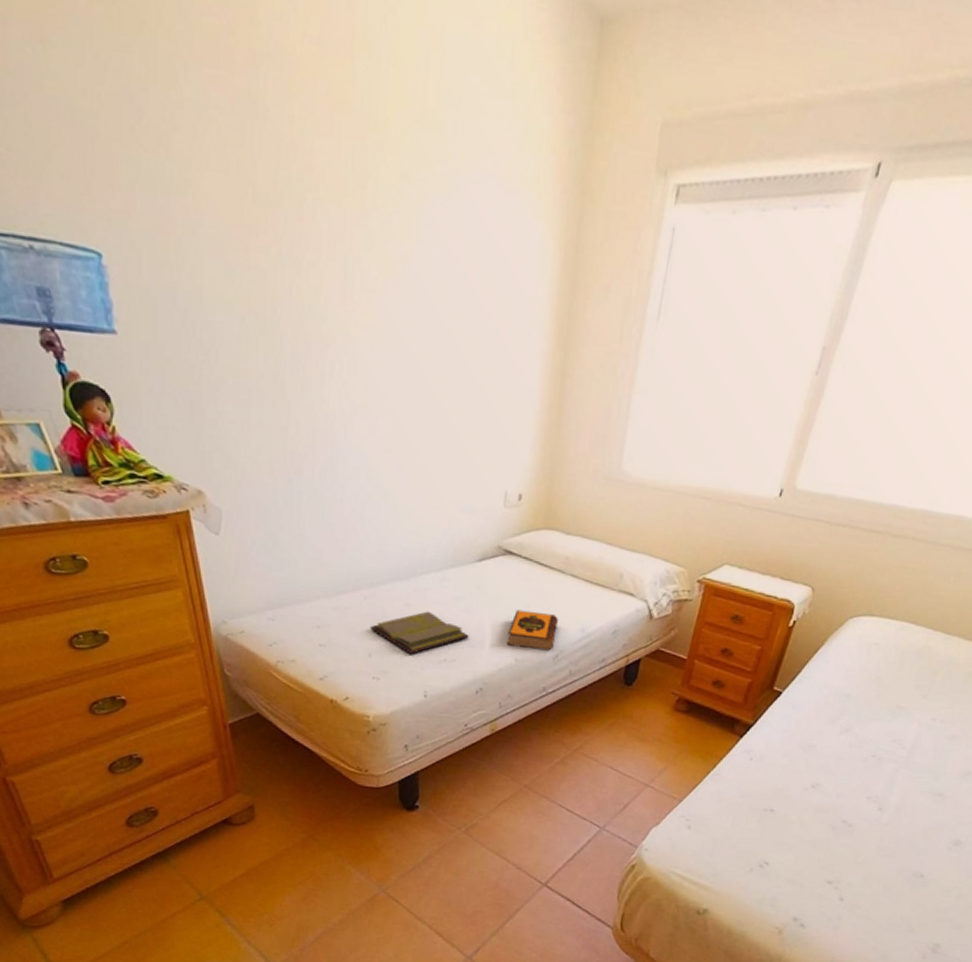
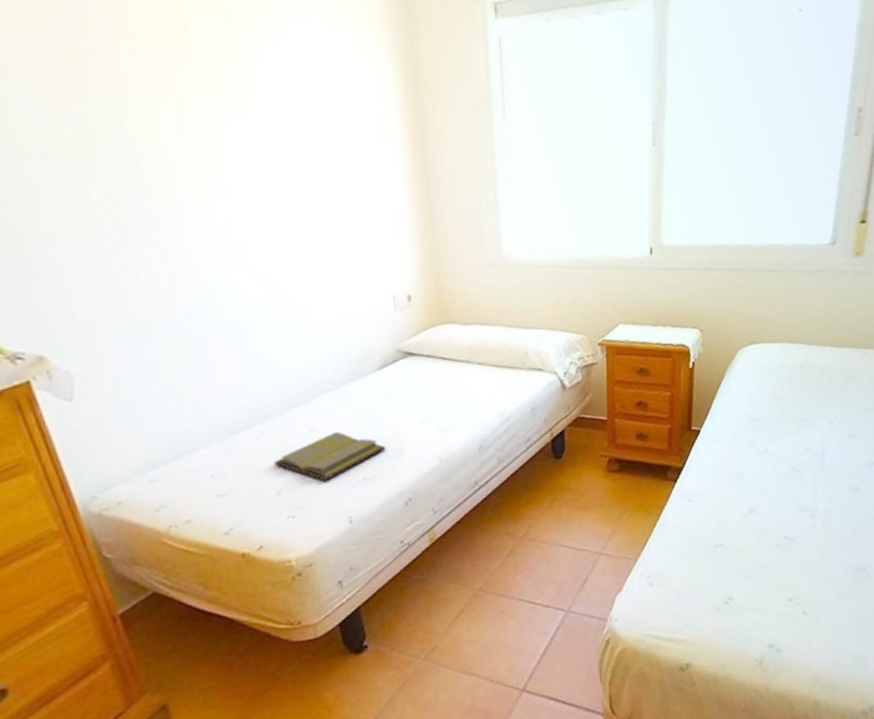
hardback book: present [507,609,558,651] -> none [426,406,476,448]

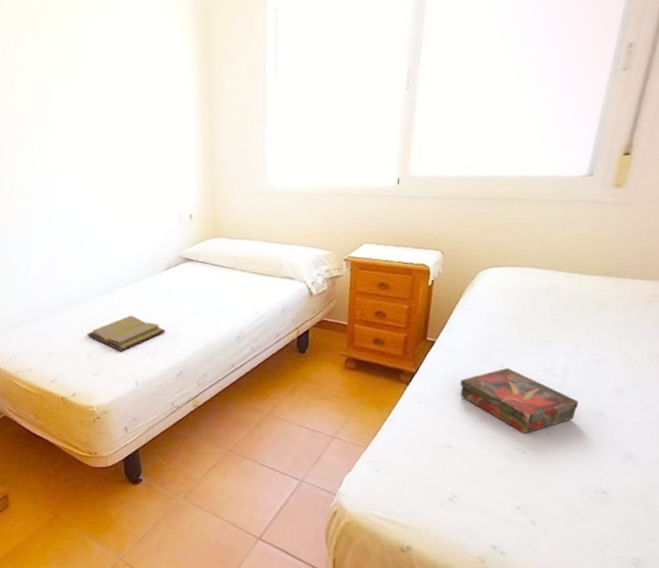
book: none [727,452,838,520] -> present [460,368,579,434]

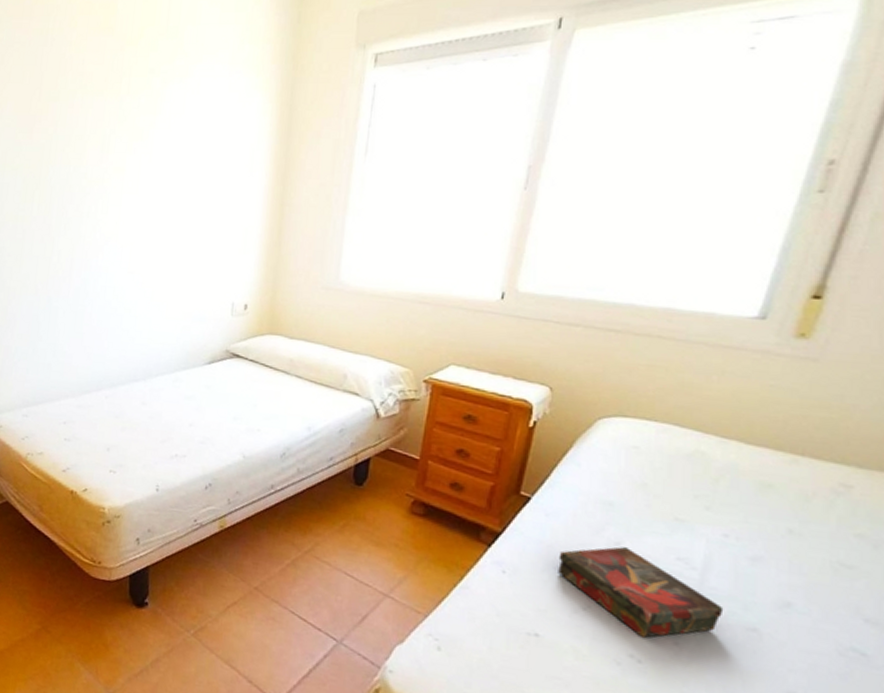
diary: present [87,315,166,351] -> none [109,409,199,449]

